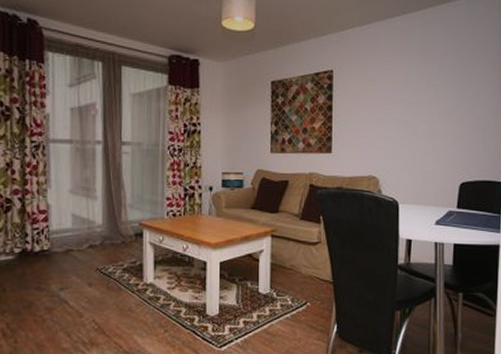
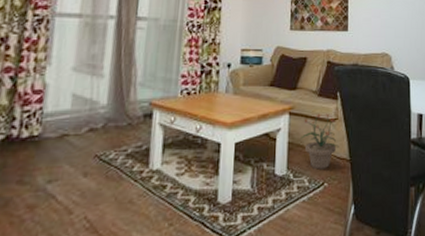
potted plant: none [283,236,322,290] -> present [301,113,339,170]

